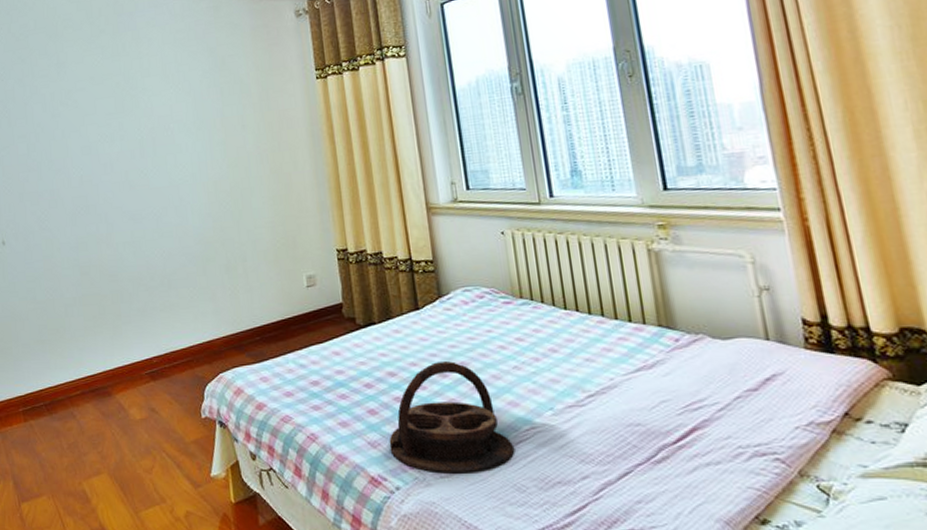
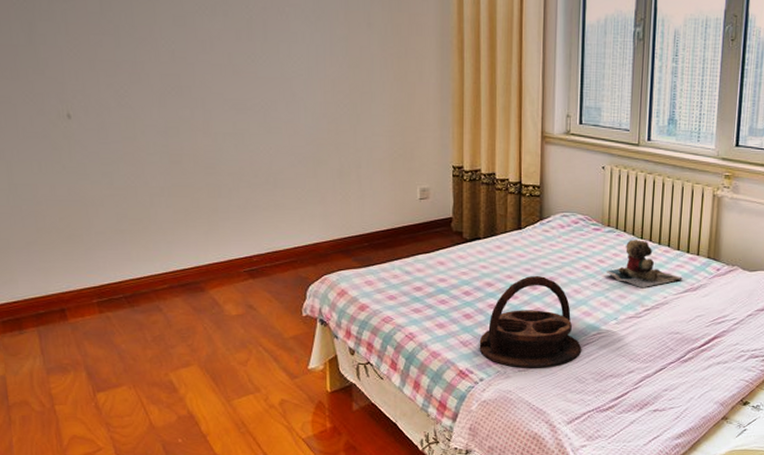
teddy bear: none [527,311,630,369] -> present [606,240,683,288]

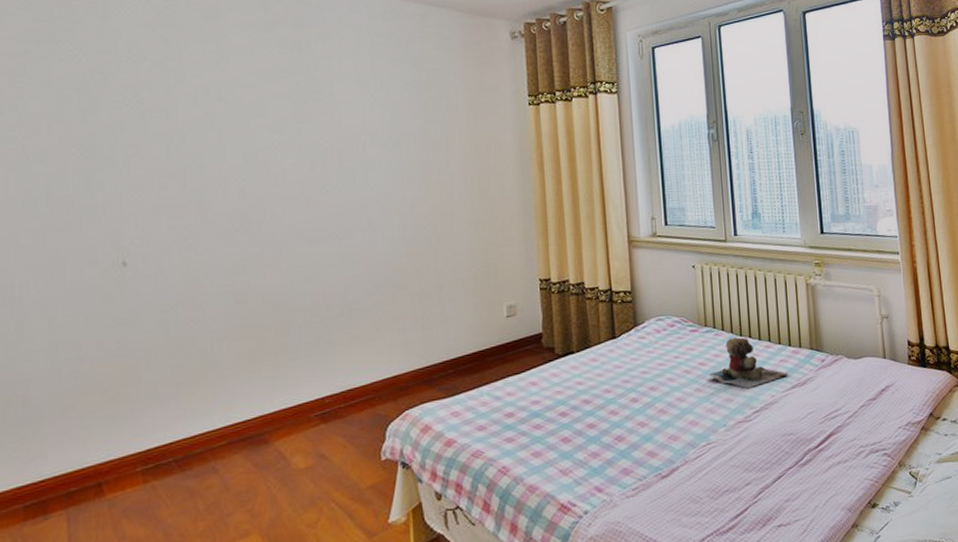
serving tray: present [479,275,582,367] -> none [580,386,693,493]

